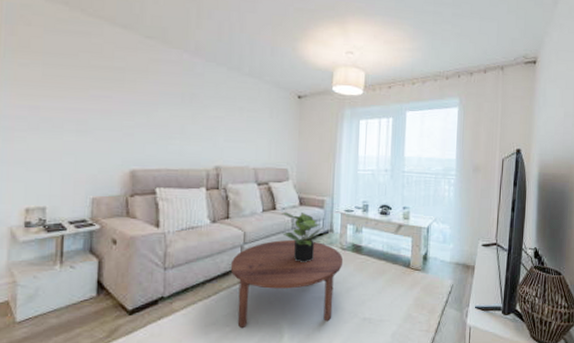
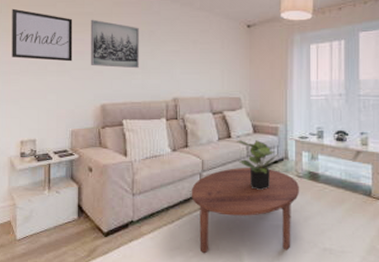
wall art: none [17,54,99,121] -> present [12,8,73,62]
wall art: none [119,75,179,133] -> present [90,19,139,69]

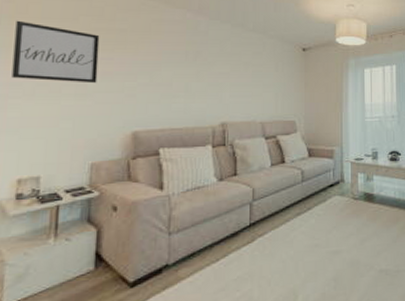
wall art: present [90,19,139,69] -> none [120,36,183,92]
coffee table: present [191,167,300,254] -> none [239,192,356,293]
potted plant: present [237,140,278,190] -> none [291,164,334,216]

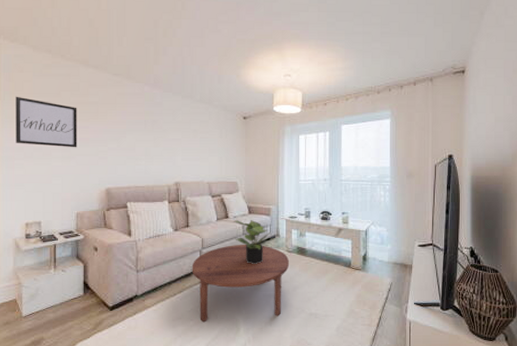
coffee table: none [239,192,356,293] -> present [192,244,290,323]
potted plant: none [291,164,334,216] -> present [234,220,271,264]

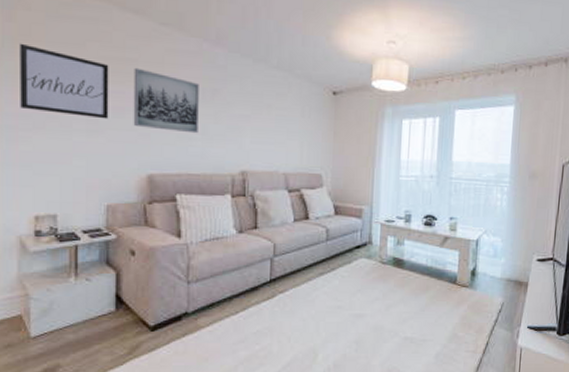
wall art: none [95,108,142,155] -> present [133,67,199,134]
coffee table: present [192,244,290,323] -> none [259,252,383,347]
potted plant: present [234,220,271,264] -> none [315,222,362,277]

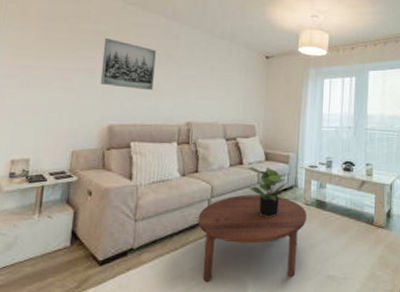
wall art: present [20,43,109,120] -> none [11,19,85,79]
coffee table: none [259,252,383,347] -> present [197,194,308,283]
potted plant: none [315,222,362,277] -> present [248,167,288,217]

